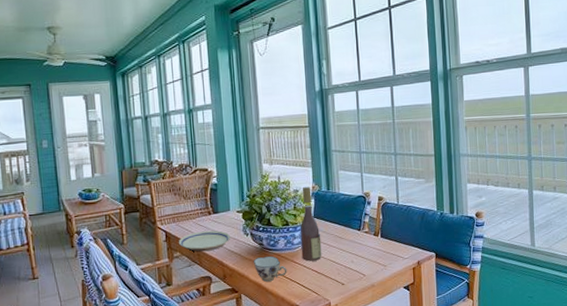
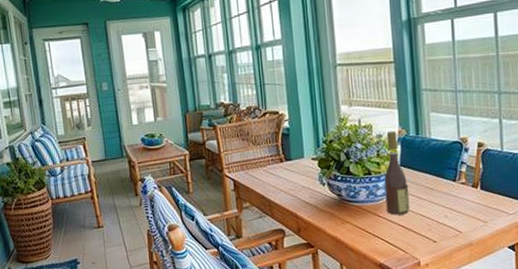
plate: present [178,230,230,252] -> none [247,179,305,203]
teacup: present [253,255,287,283] -> none [330,208,370,238]

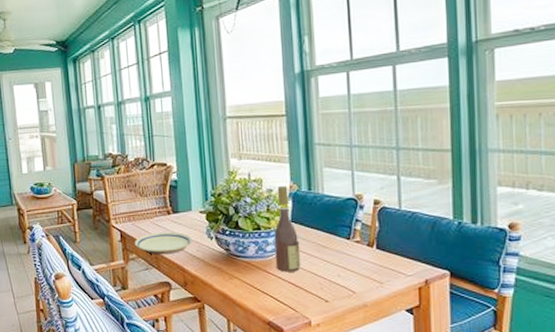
plate: none [247,179,305,203] -> present [134,231,192,255]

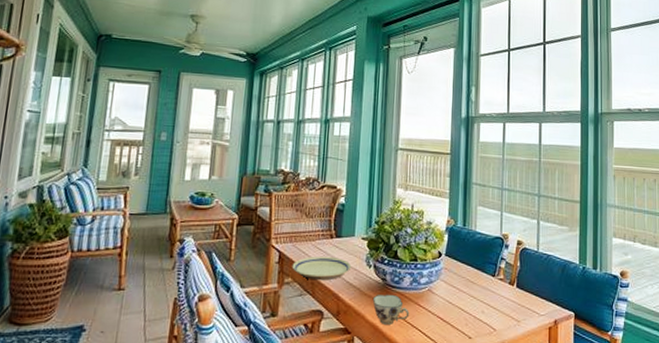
teacup: none [218,263,259,293] -> present [372,294,410,326]
wine bottle: present [274,185,301,272] -> none [427,219,451,306]

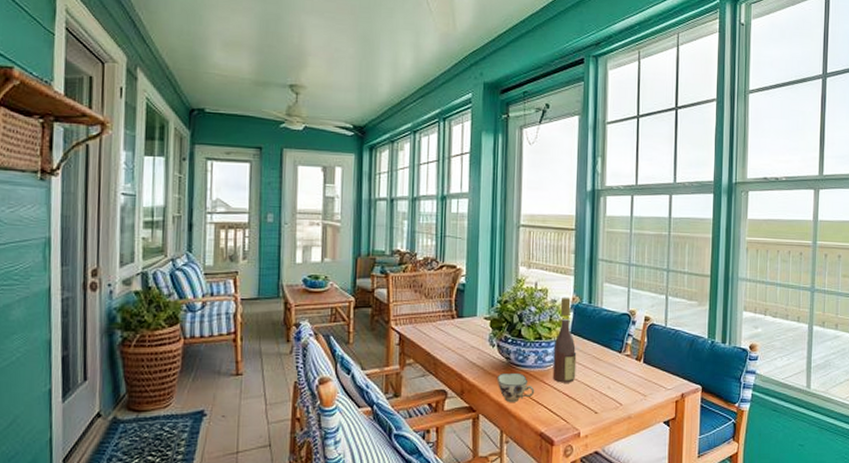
plate: present [292,256,351,281] -> none [413,336,474,361]
wine bottle: none [427,219,451,306] -> present [552,297,577,383]

